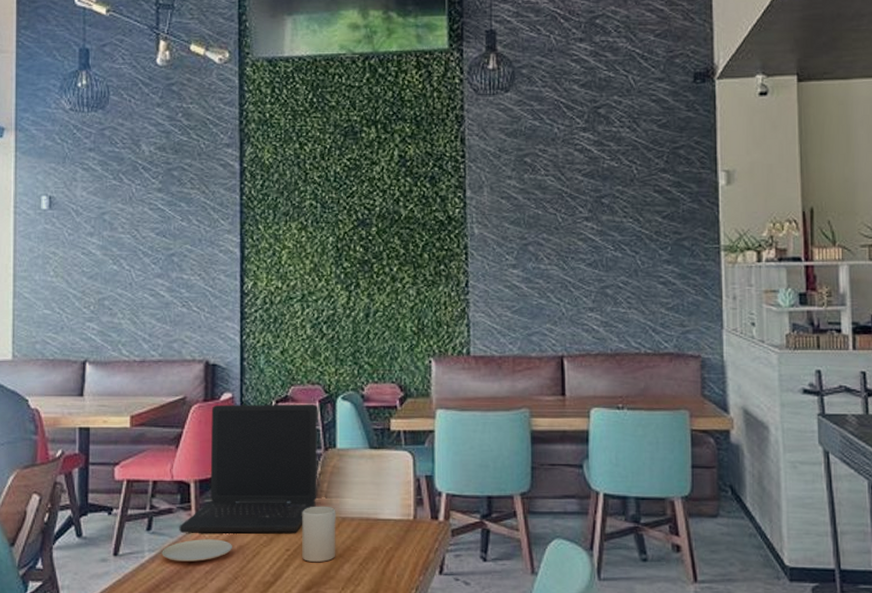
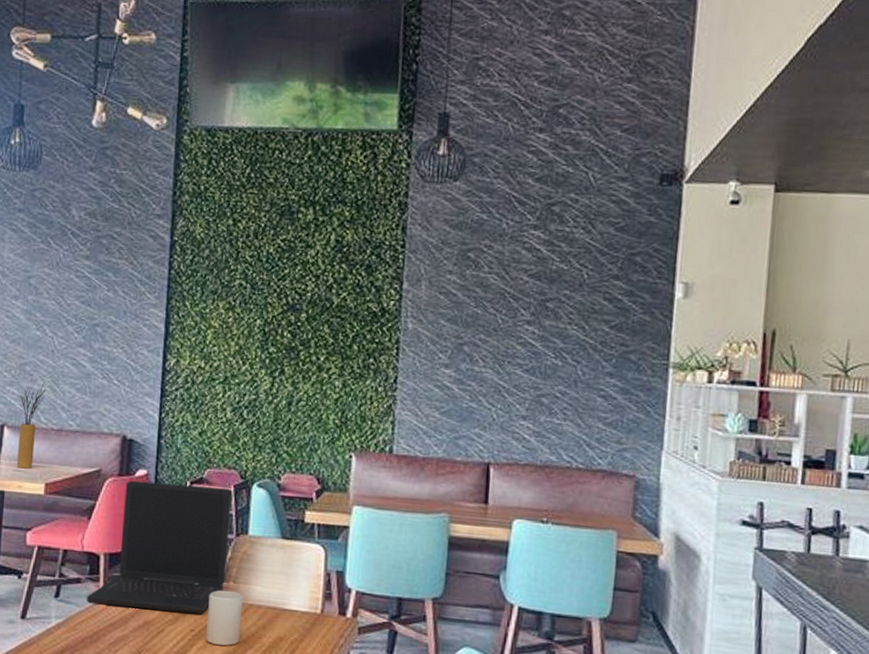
vase: none [100,318,126,403] -> present [17,385,46,469]
plate: present [162,539,232,562] -> none [68,611,138,633]

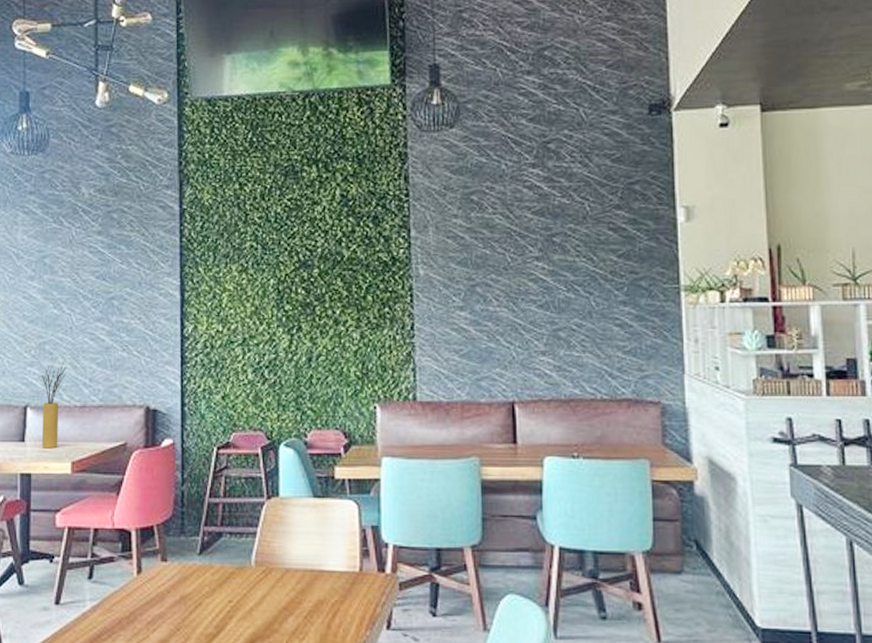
laptop: present [86,480,232,615] -> none [120,451,260,585]
mug: present [205,590,243,646] -> none [244,556,280,615]

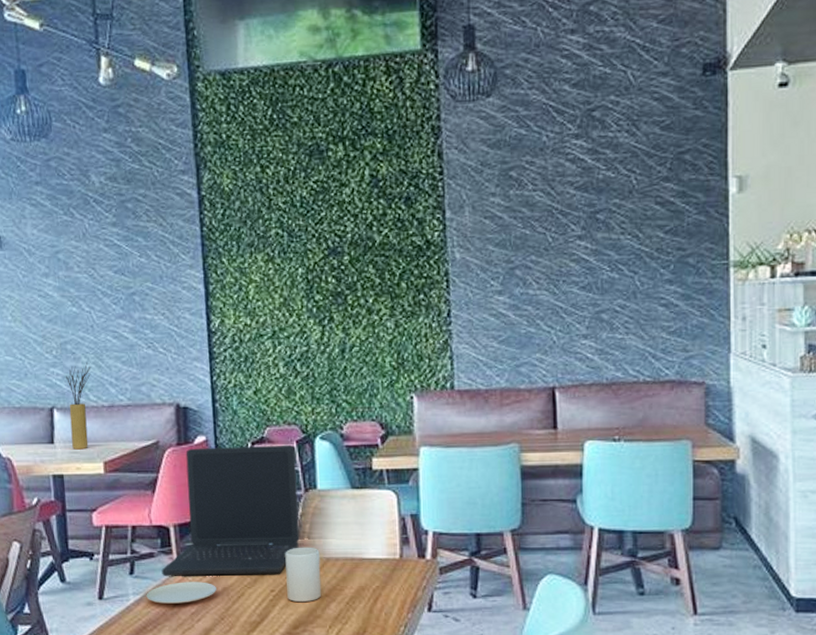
plate: none [103,589,174,612] -> present [146,582,217,604]
laptop: none [120,451,260,585] -> present [161,445,300,576]
mug: none [244,556,280,615] -> present [285,547,322,603]

